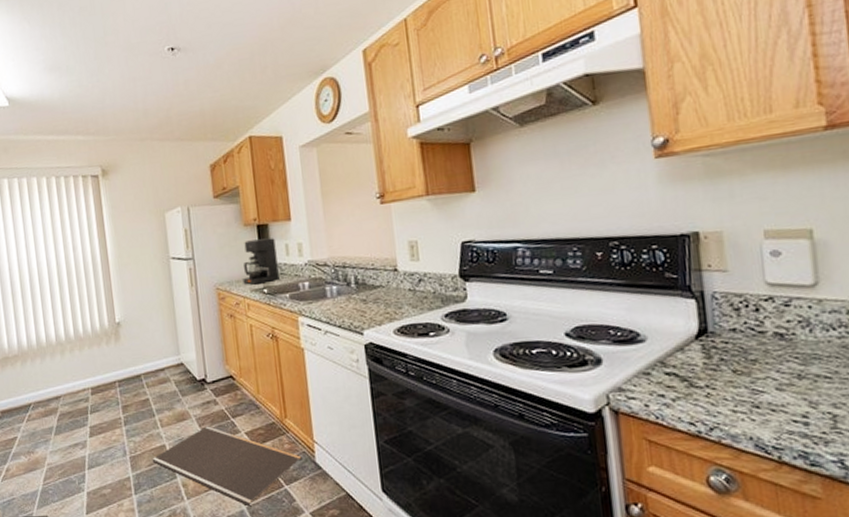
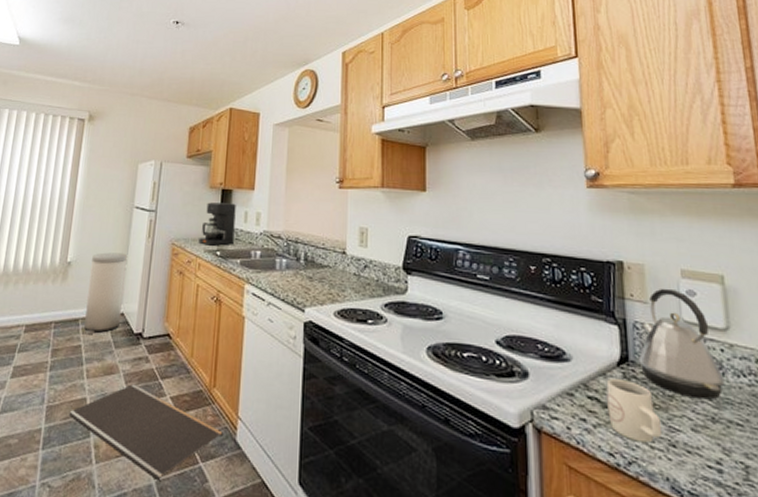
pedal bin: none [139,306,182,387] -> present [84,252,127,334]
mug: none [684,351,746,409] -> present [606,377,663,443]
kettle: none [718,252,813,359] -> present [638,288,725,400]

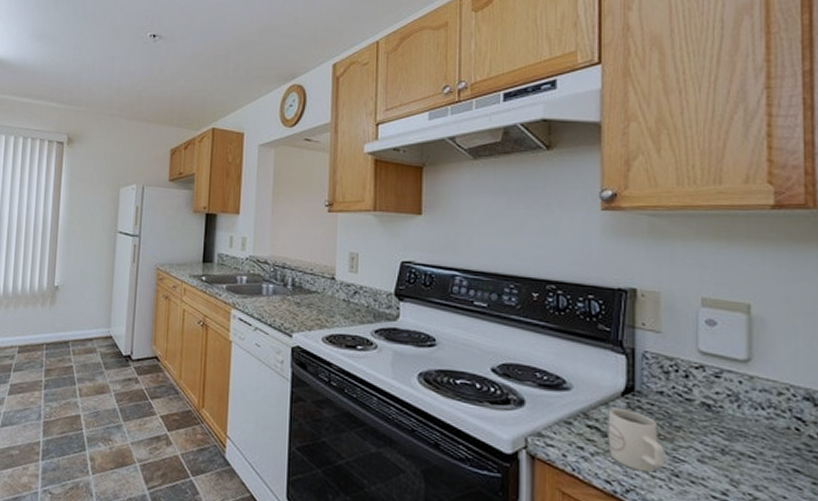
door mat: present [68,384,223,481] -> none [64,403,212,492]
pedal bin: present [84,252,127,334] -> none [74,277,112,355]
coffee maker: present [198,202,236,246] -> none [183,227,221,271]
kettle: present [638,288,725,400] -> none [645,317,740,432]

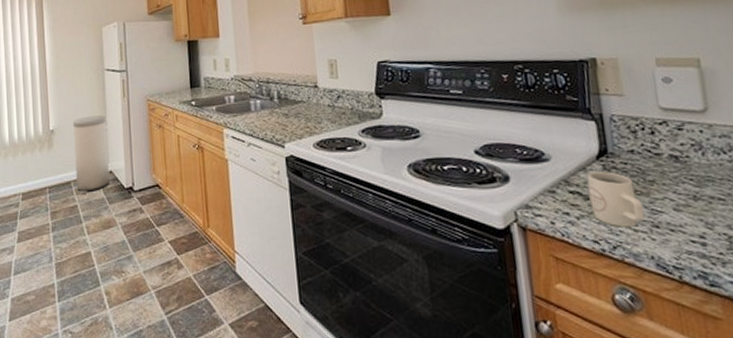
pedal bin: none [74,277,112,355] -> present [73,115,110,194]

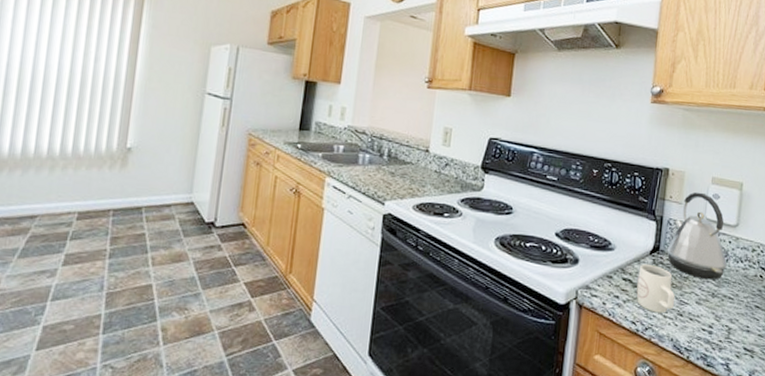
pedal bin: present [73,115,110,194] -> none [148,139,197,222]
kettle: none [617,78,706,181] -> present [667,191,727,280]

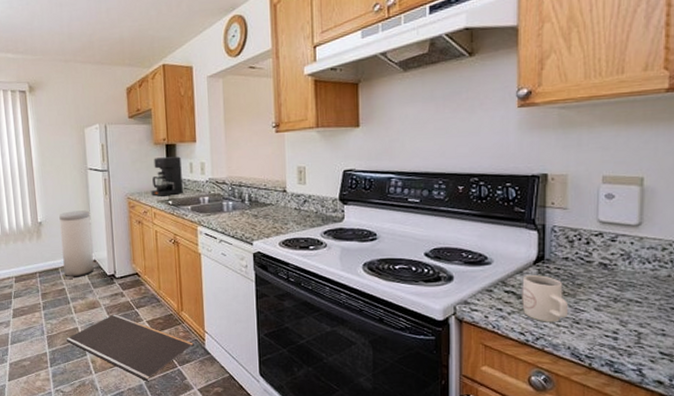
door mat: none [132,271,298,358] -> present [66,314,194,382]
pedal bin: none [148,139,197,222] -> present [59,210,94,279]
coffee maker: none [278,93,320,139] -> present [151,156,183,196]
kettle: present [667,191,727,280] -> none [553,194,631,285]

